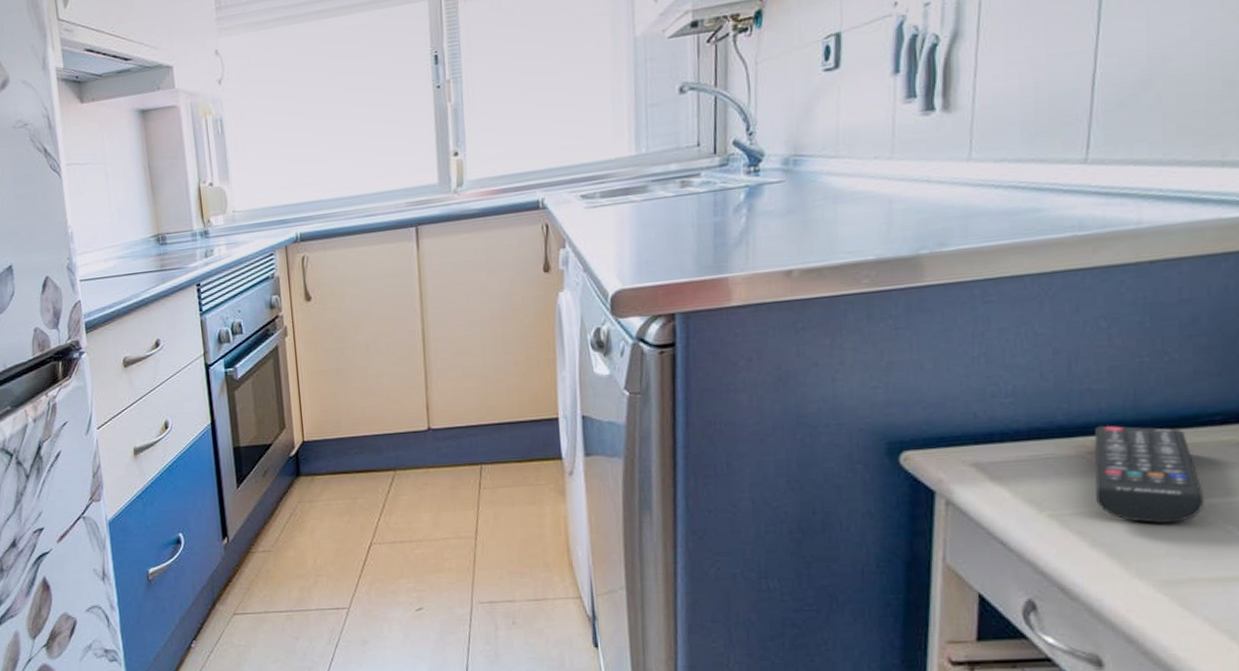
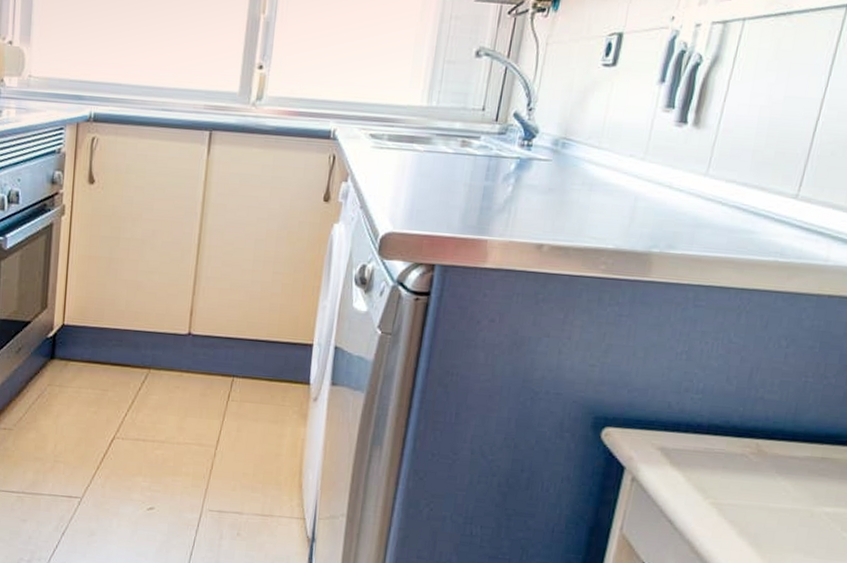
remote control: present [1095,425,1204,523] -> none [749,431,832,524]

